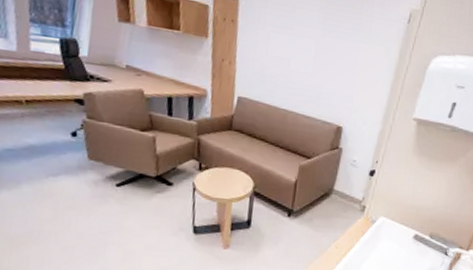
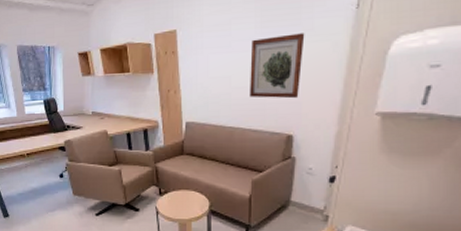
wall art: none [307,28,363,93] -> present [250,33,305,99]

